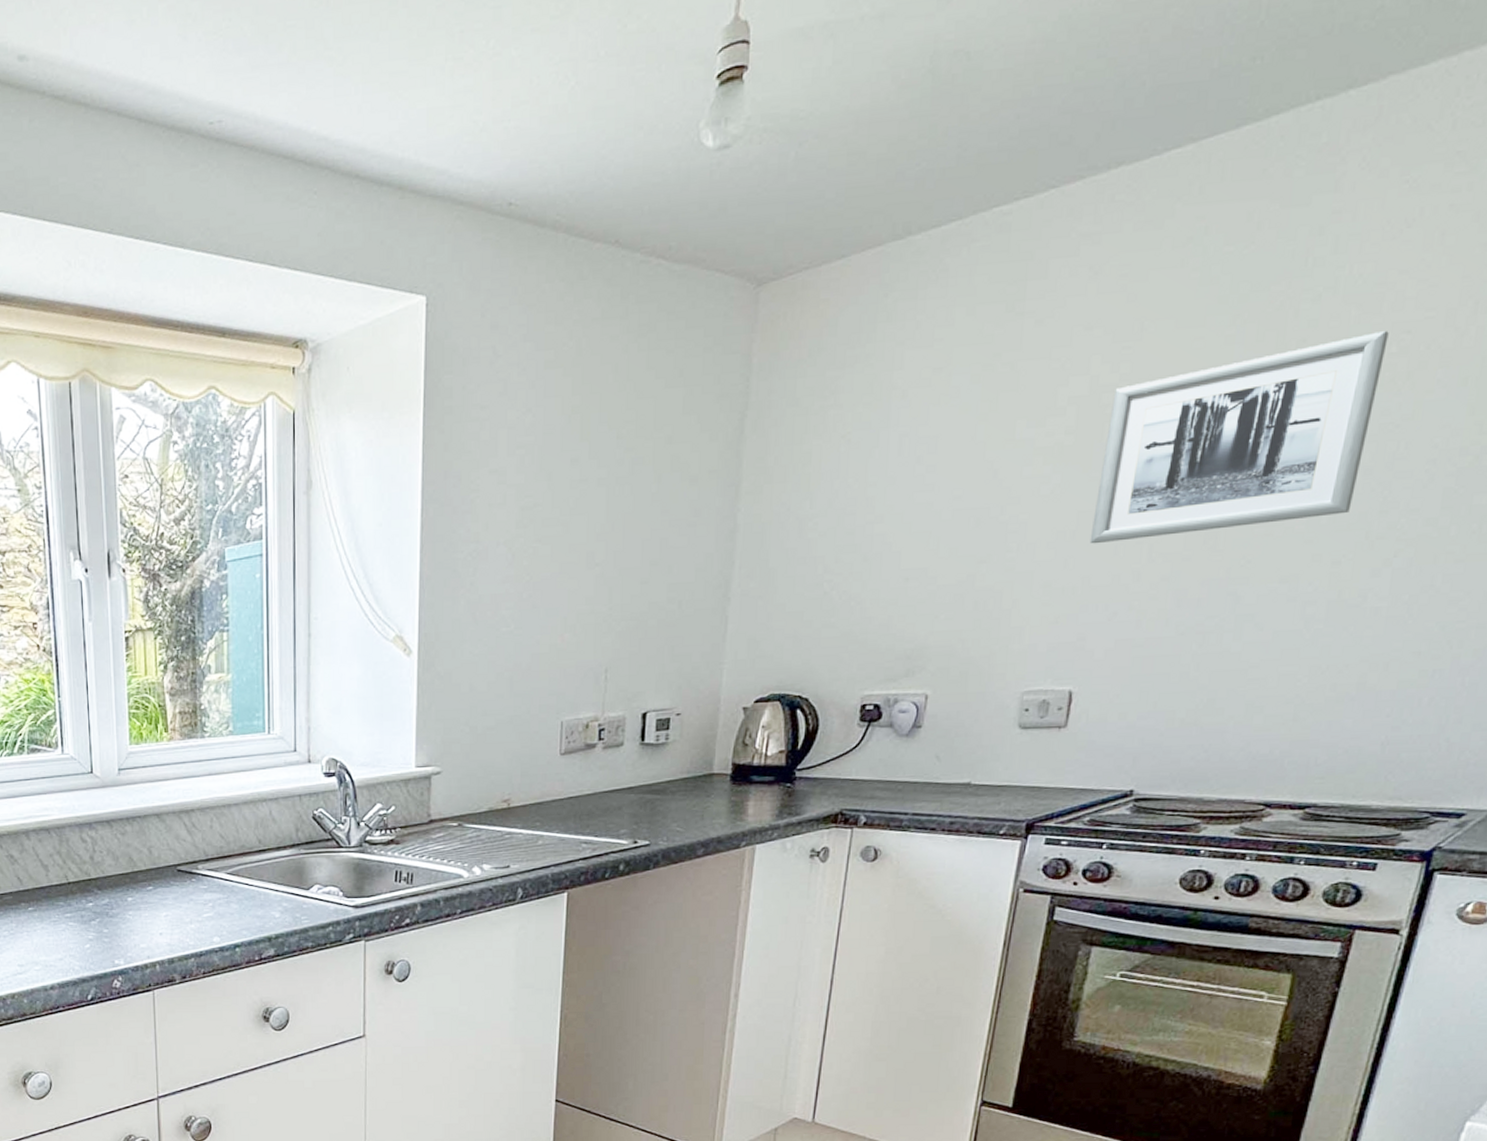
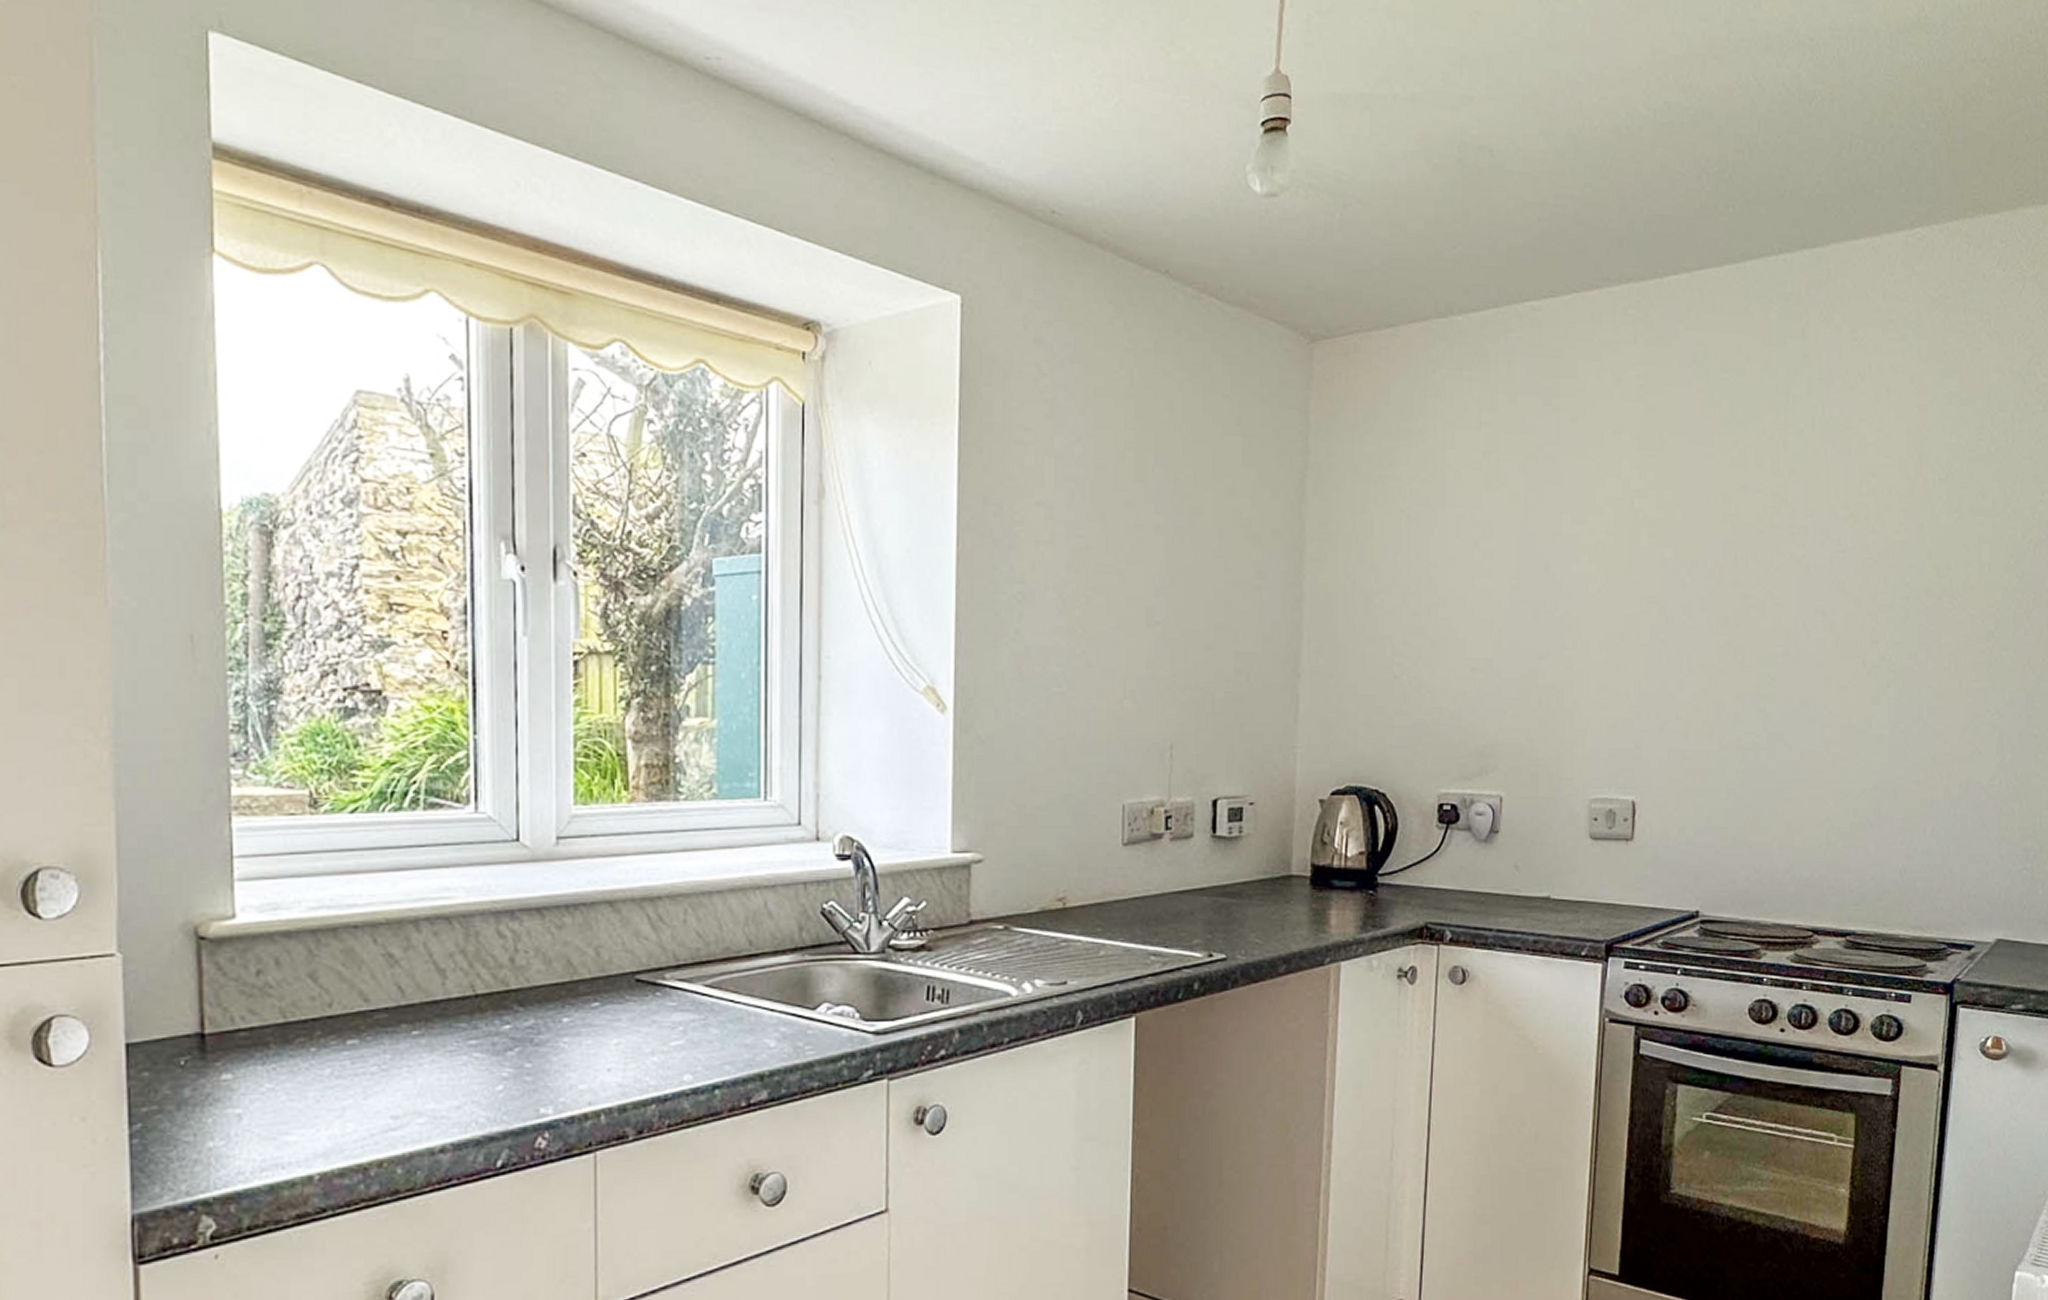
wall art: present [1089,330,1389,544] -> none [1636,471,1859,649]

